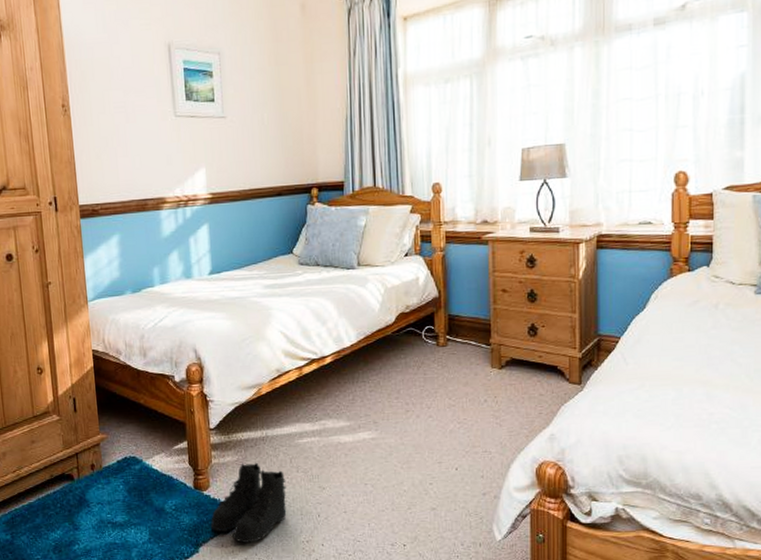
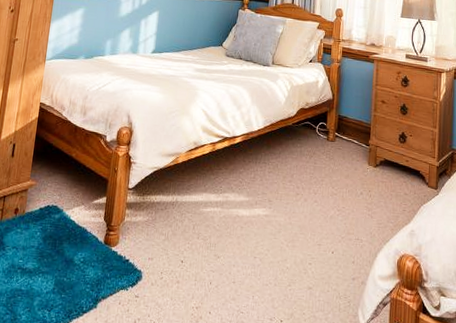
boots: present [210,462,287,543] -> none [112,224,187,304]

